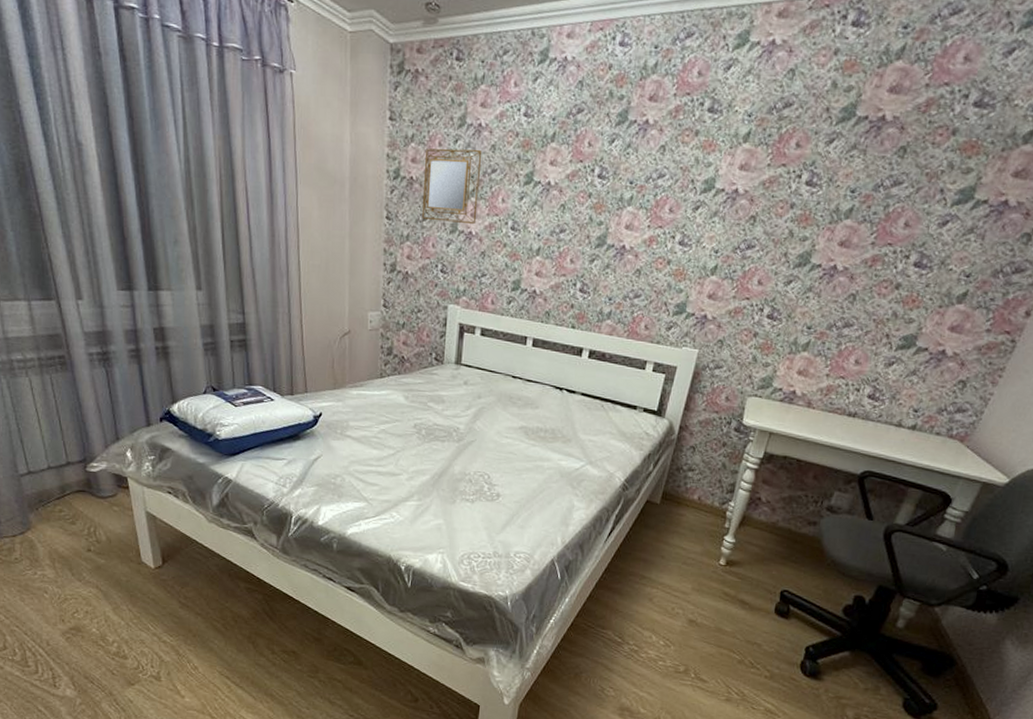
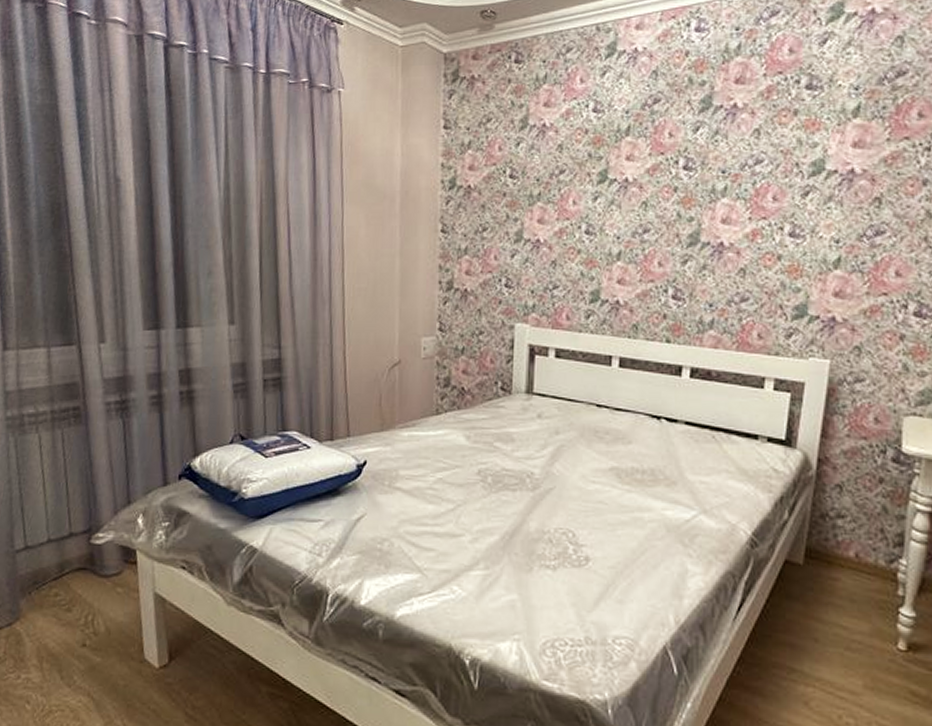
home mirror: present [421,148,482,225] -> none [481,152,548,232]

